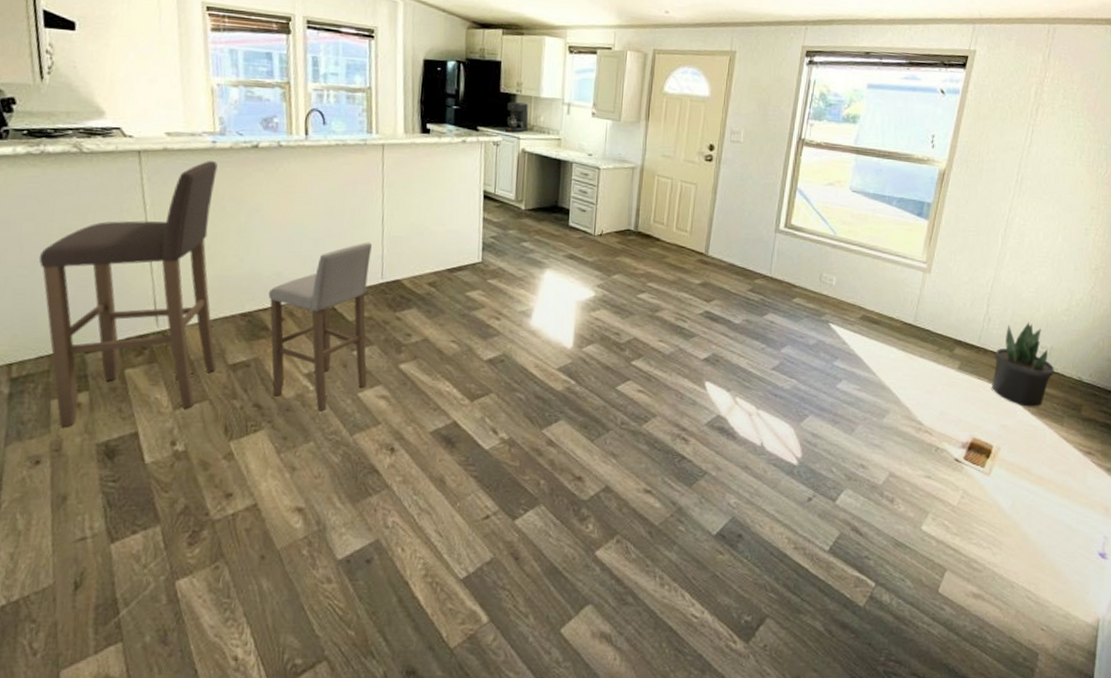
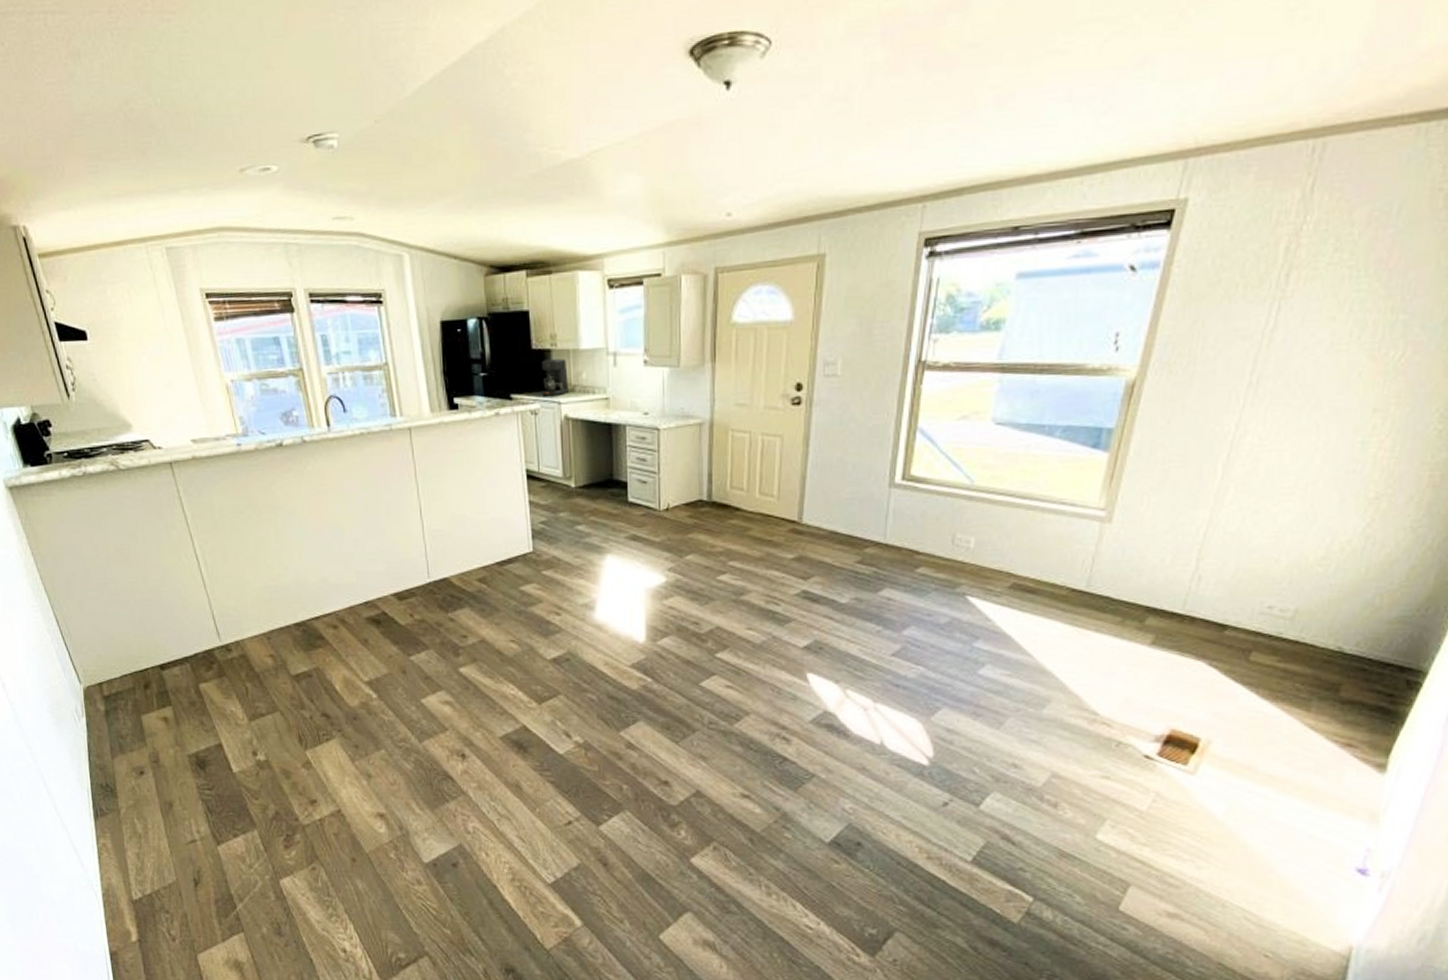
bar stool: present [39,161,218,427] -> none [103,466,282,740]
bar stool: present [268,242,372,412] -> none [317,539,428,719]
planter: present [992,322,1055,407] -> none [1201,578,1300,689]

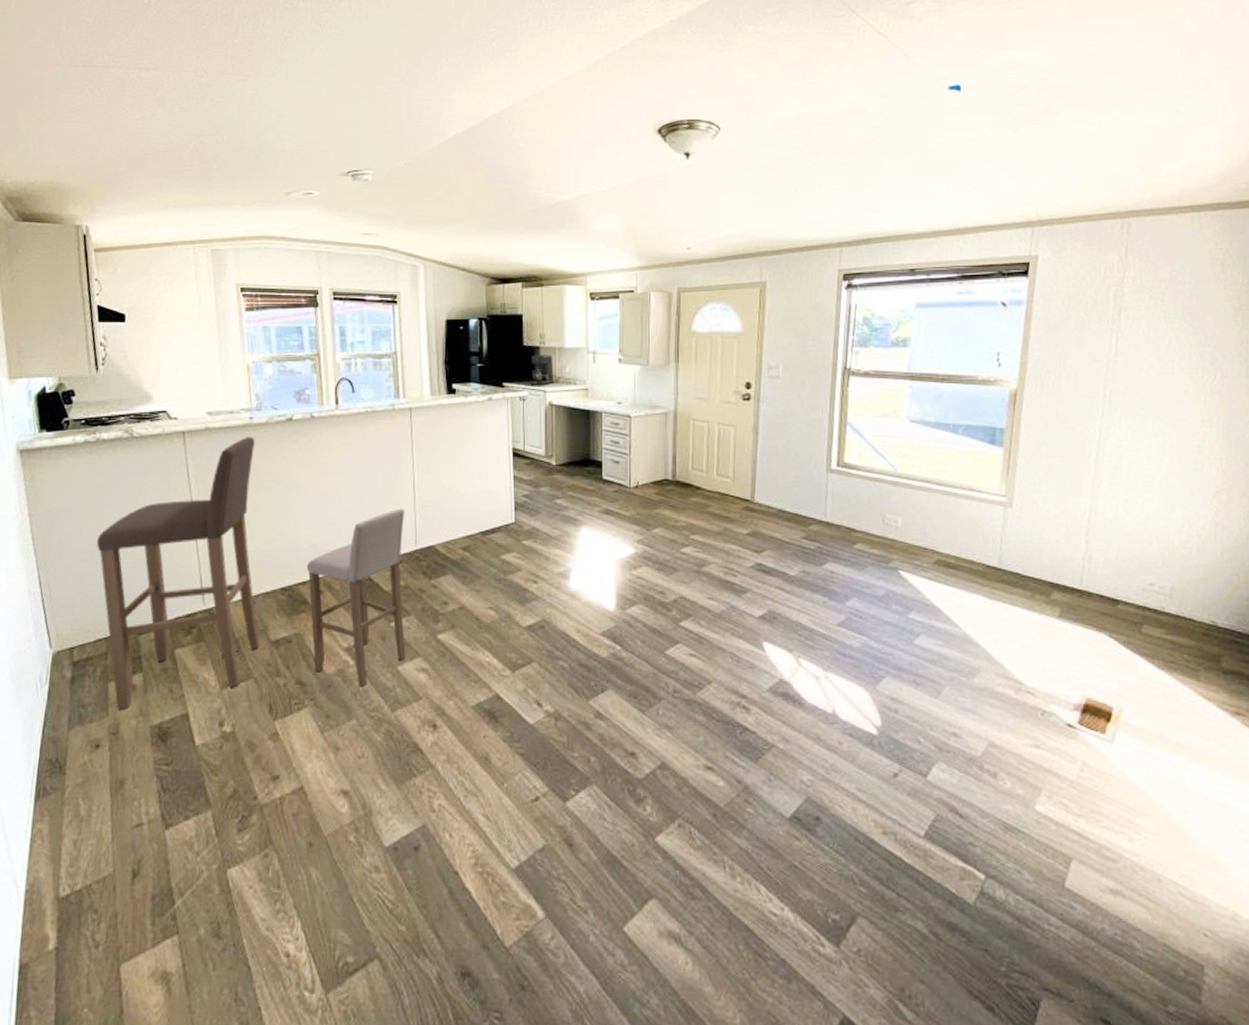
bar stool: none [103,466,282,740] -> present [96,437,261,710]
bar stool: none [317,539,428,719] -> present [306,508,406,687]

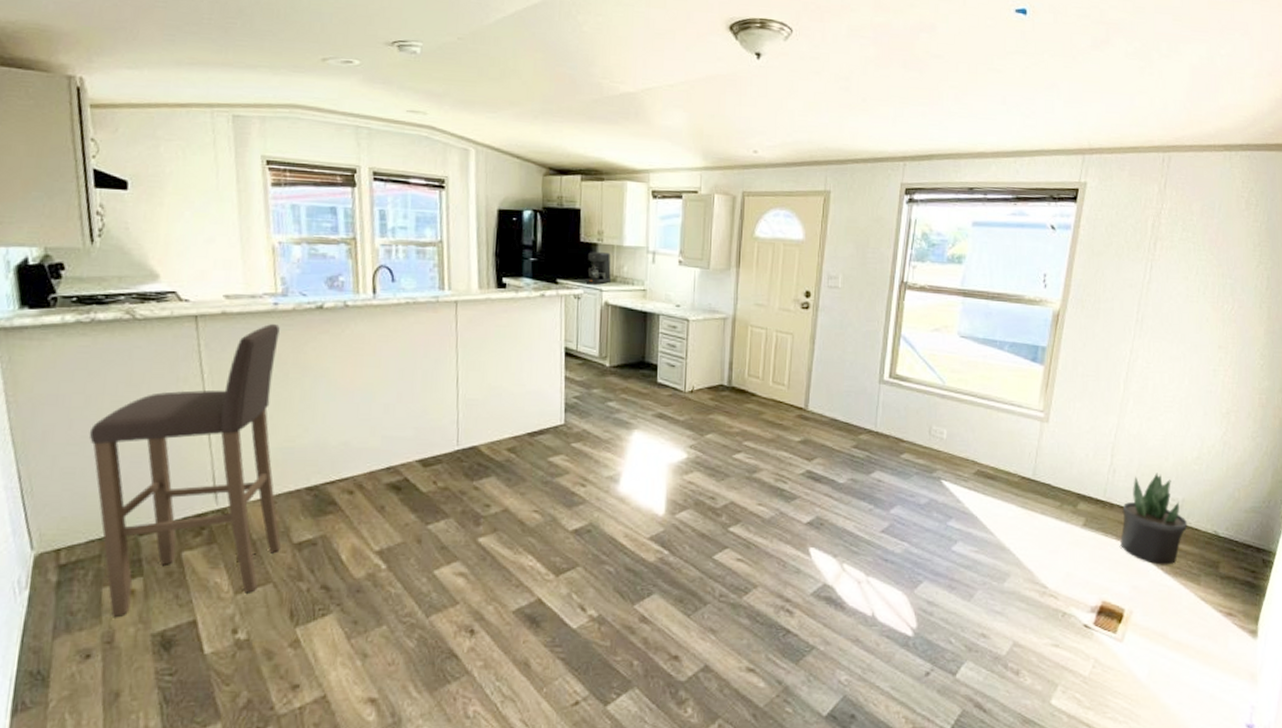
bar stool: present [306,508,406,687] -> none [335,406,446,592]
planter: none [1102,558,1180,659] -> present [1120,472,1188,565]

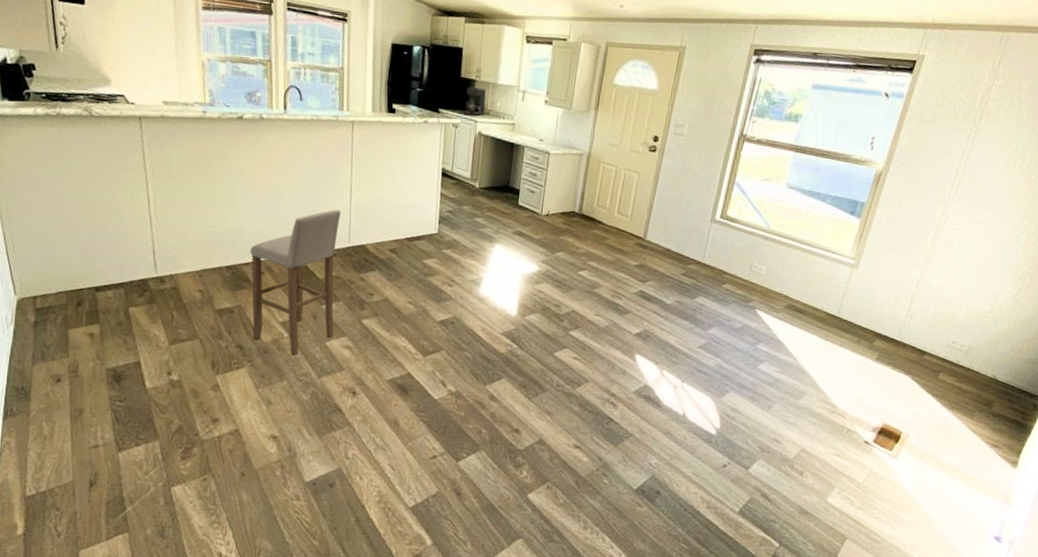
bar stool: present [89,324,282,617] -> none [57,129,207,353]
bar stool: none [335,406,446,592] -> present [250,209,341,356]
planter: present [1120,472,1188,565] -> none [907,321,971,400]

